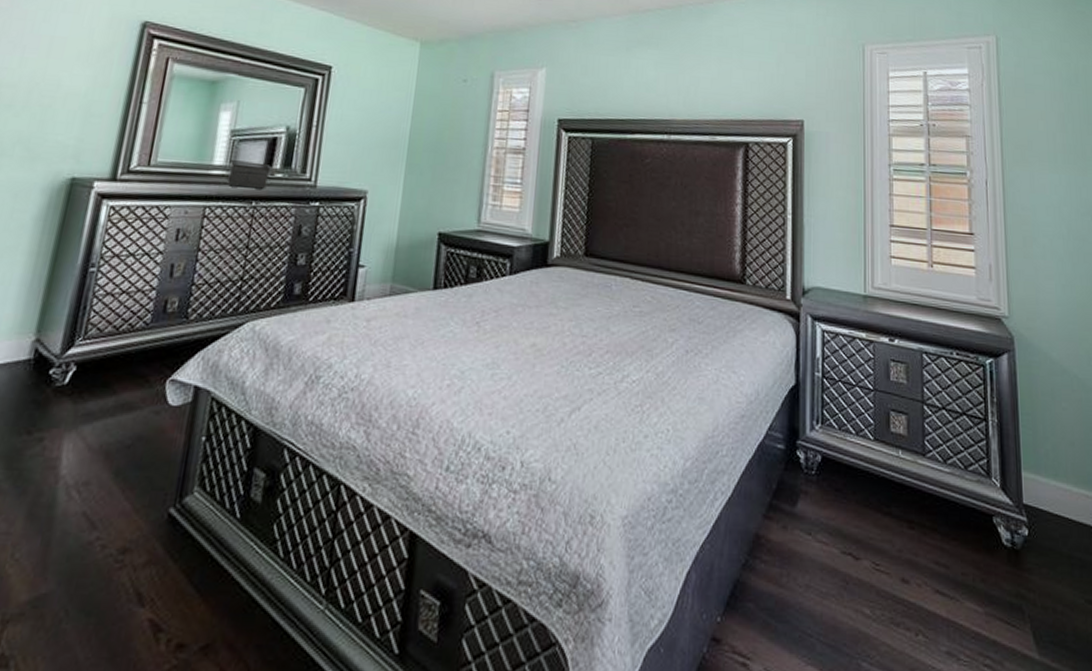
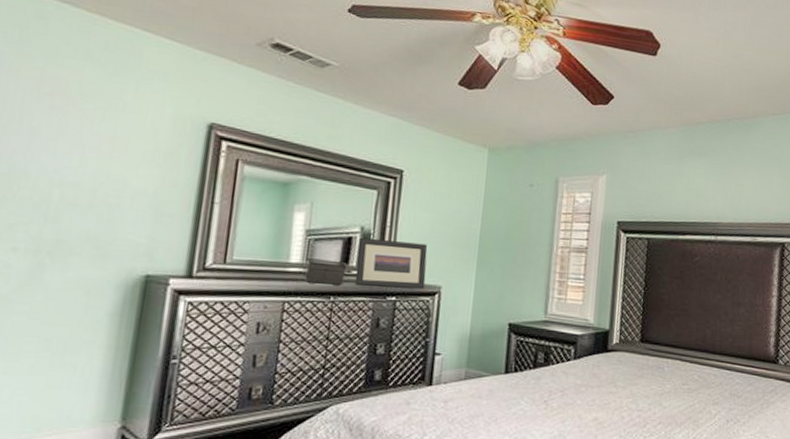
picture frame: none [277,137,354,194] -> present [354,237,428,289]

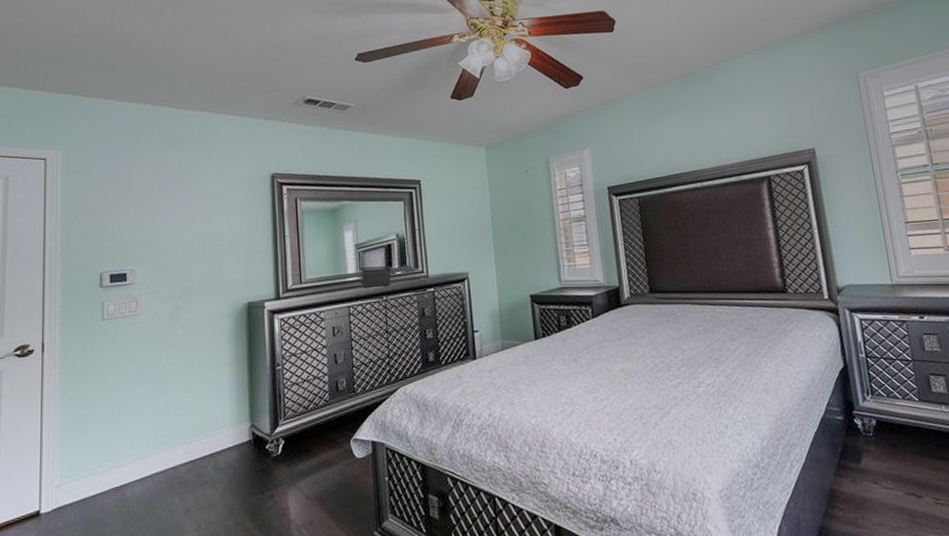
picture frame: present [354,237,428,289] -> none [396,238,455,284]

